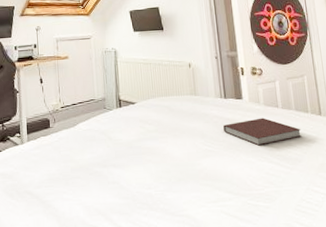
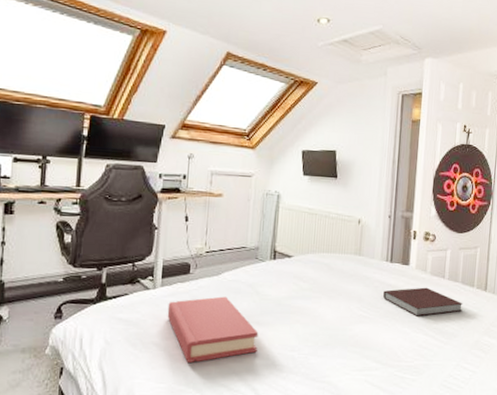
hardback book: none [35,145,118,207] -> present [167,296,259,363]

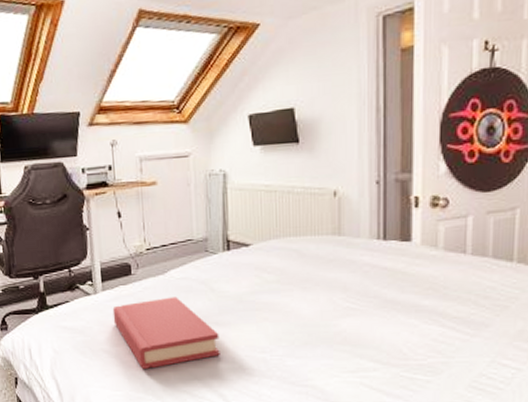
notebook: present [383,287,464,317] -> none [377,267,498,304]

